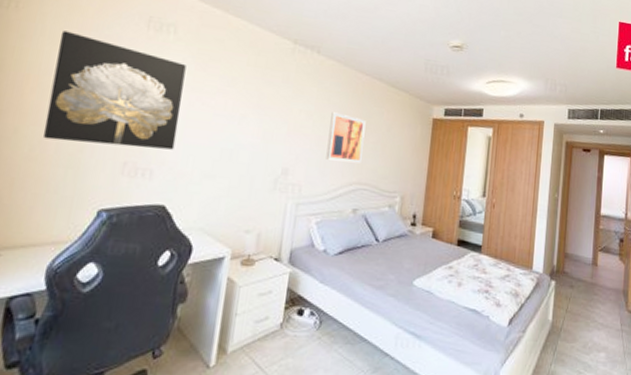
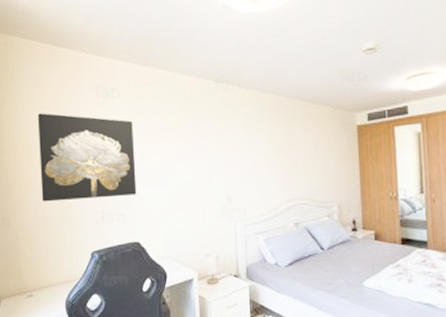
wall art: present [326,112,366,164] -> none [260,137,295,182]

